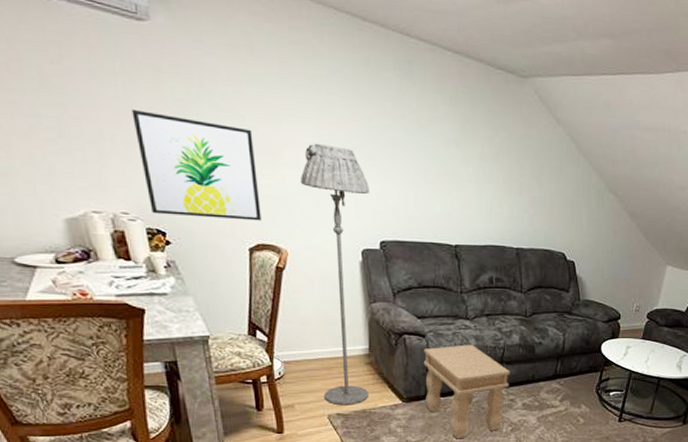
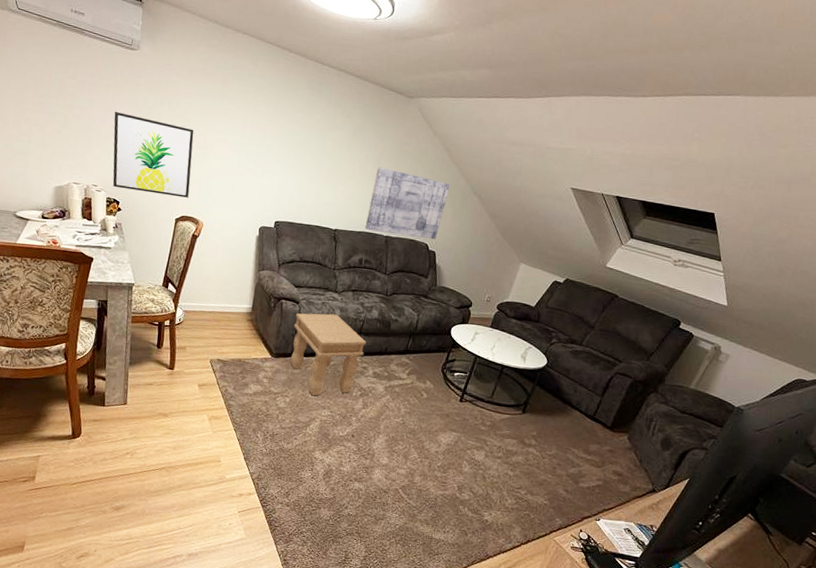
floor lamp: present [300,143,369,406] -> none [210,142,274,354]
wall art: none [490,165,583,248] -> present [365,167,451,240]

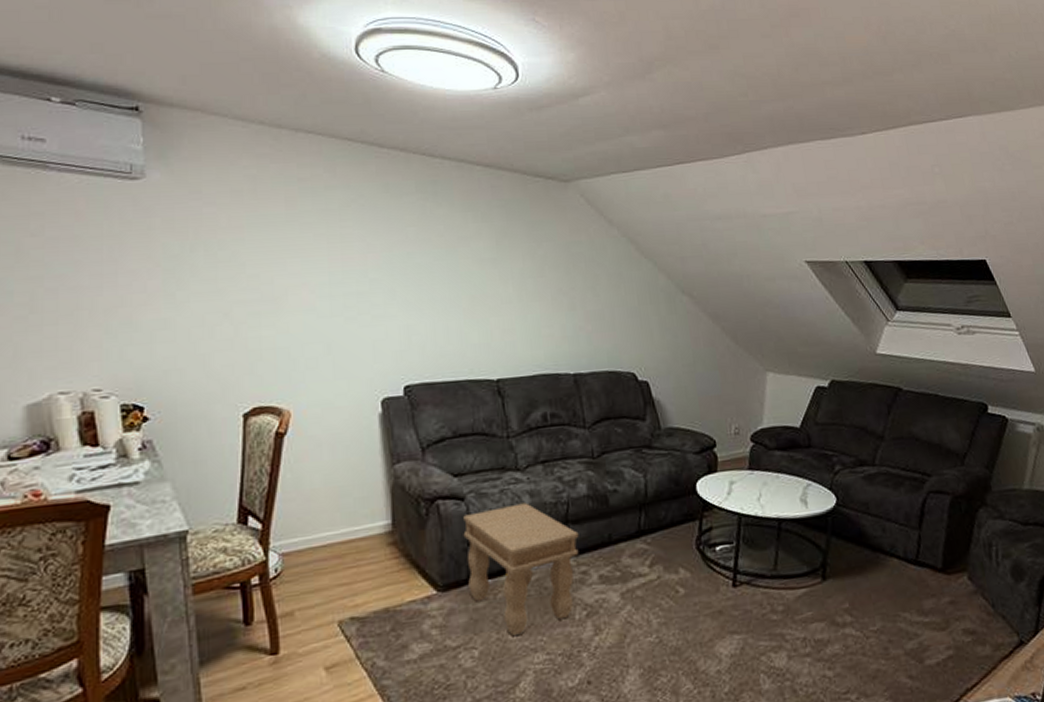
wall art: present [112,112,194,198] -> none [116,272,260,387]
wall art: present [365,167,451,240] -> none [540,280,648,371]

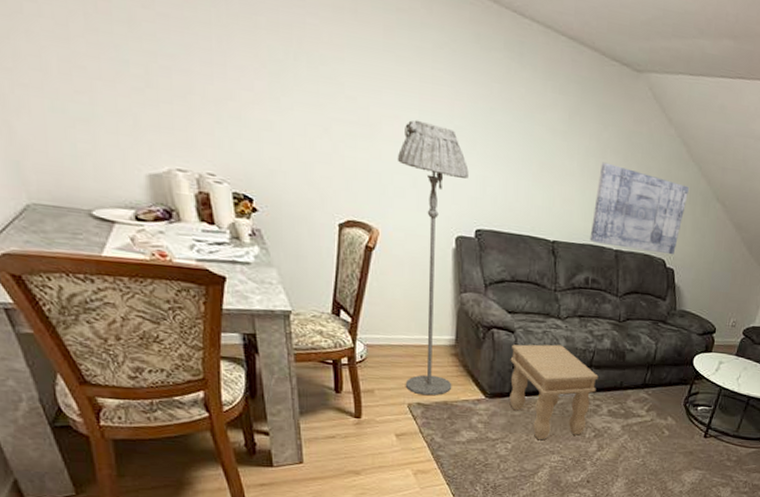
floor lamp: none [307,282,393,606] -> present [397,120,469,396]
wall art: none [540,280,648,371] -> present [589,162,690,255]

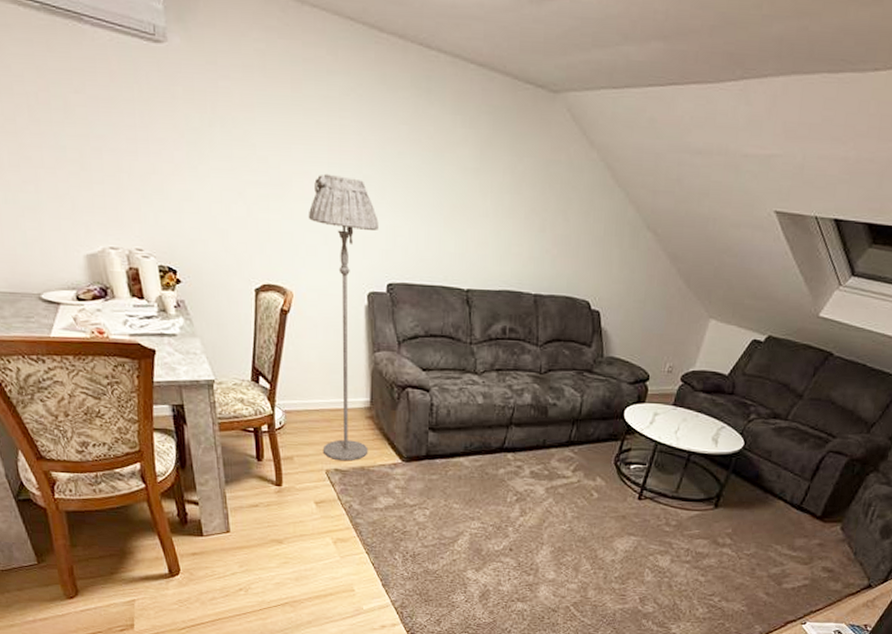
side table: present [509,344,599,441] -> none [426,402,519,506]
wall art: present [589,162,690,255] -> none [506,198,616,295]

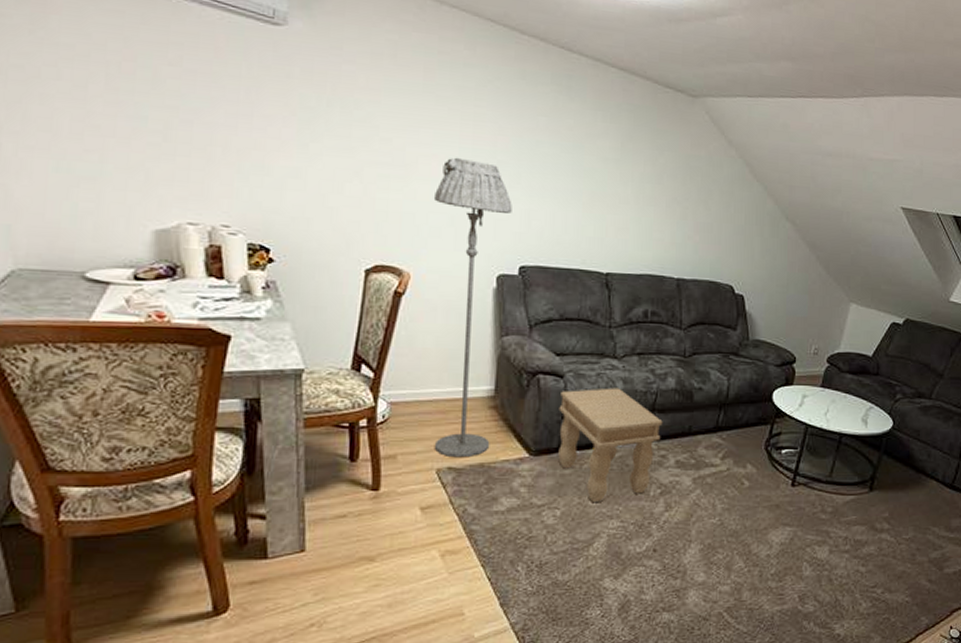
side table: none [426,402,519,506] -> present [558,388,663,503]

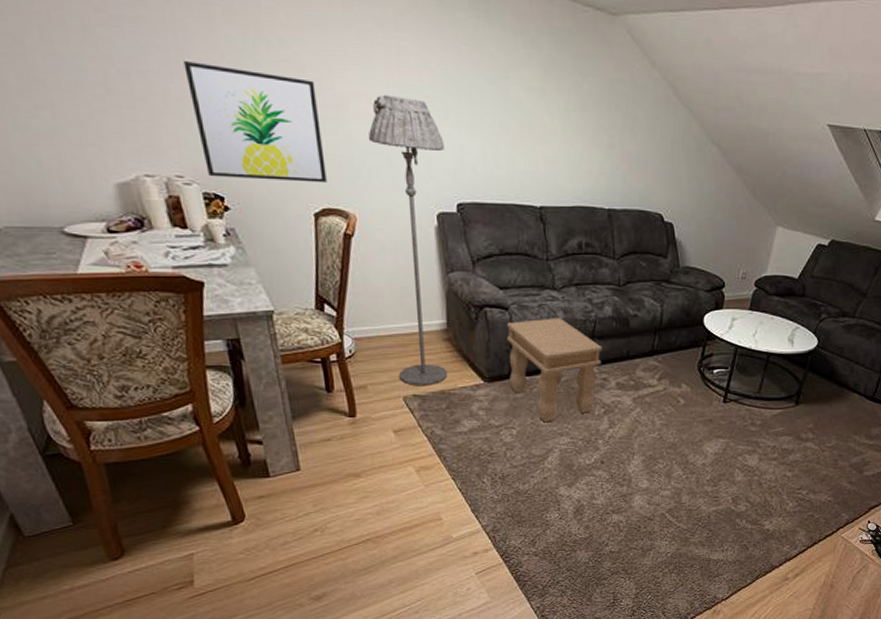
wall art: none [251,116,386,239] -> present [183,61,327,183]

